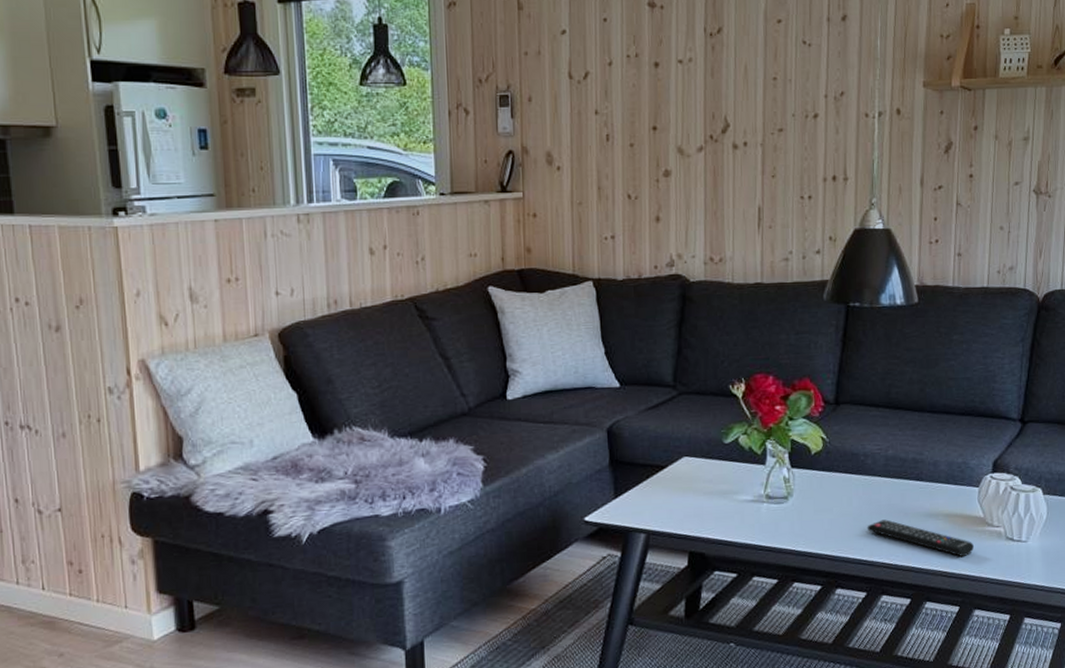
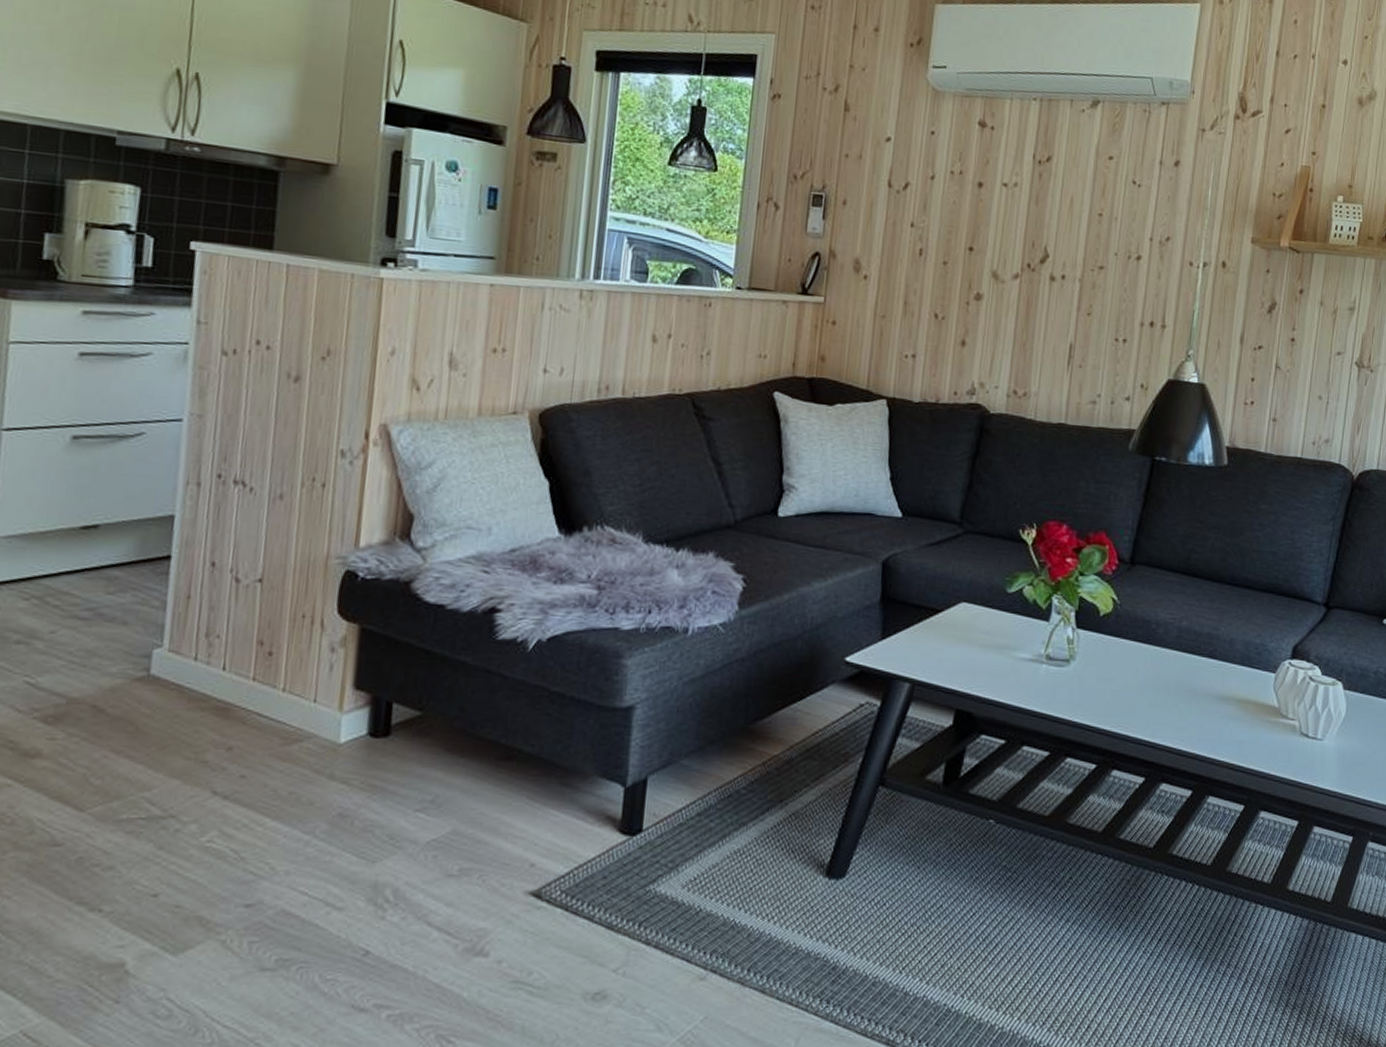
remote control: present [867,519,974,557] -> none [1151,697,1265,750]

